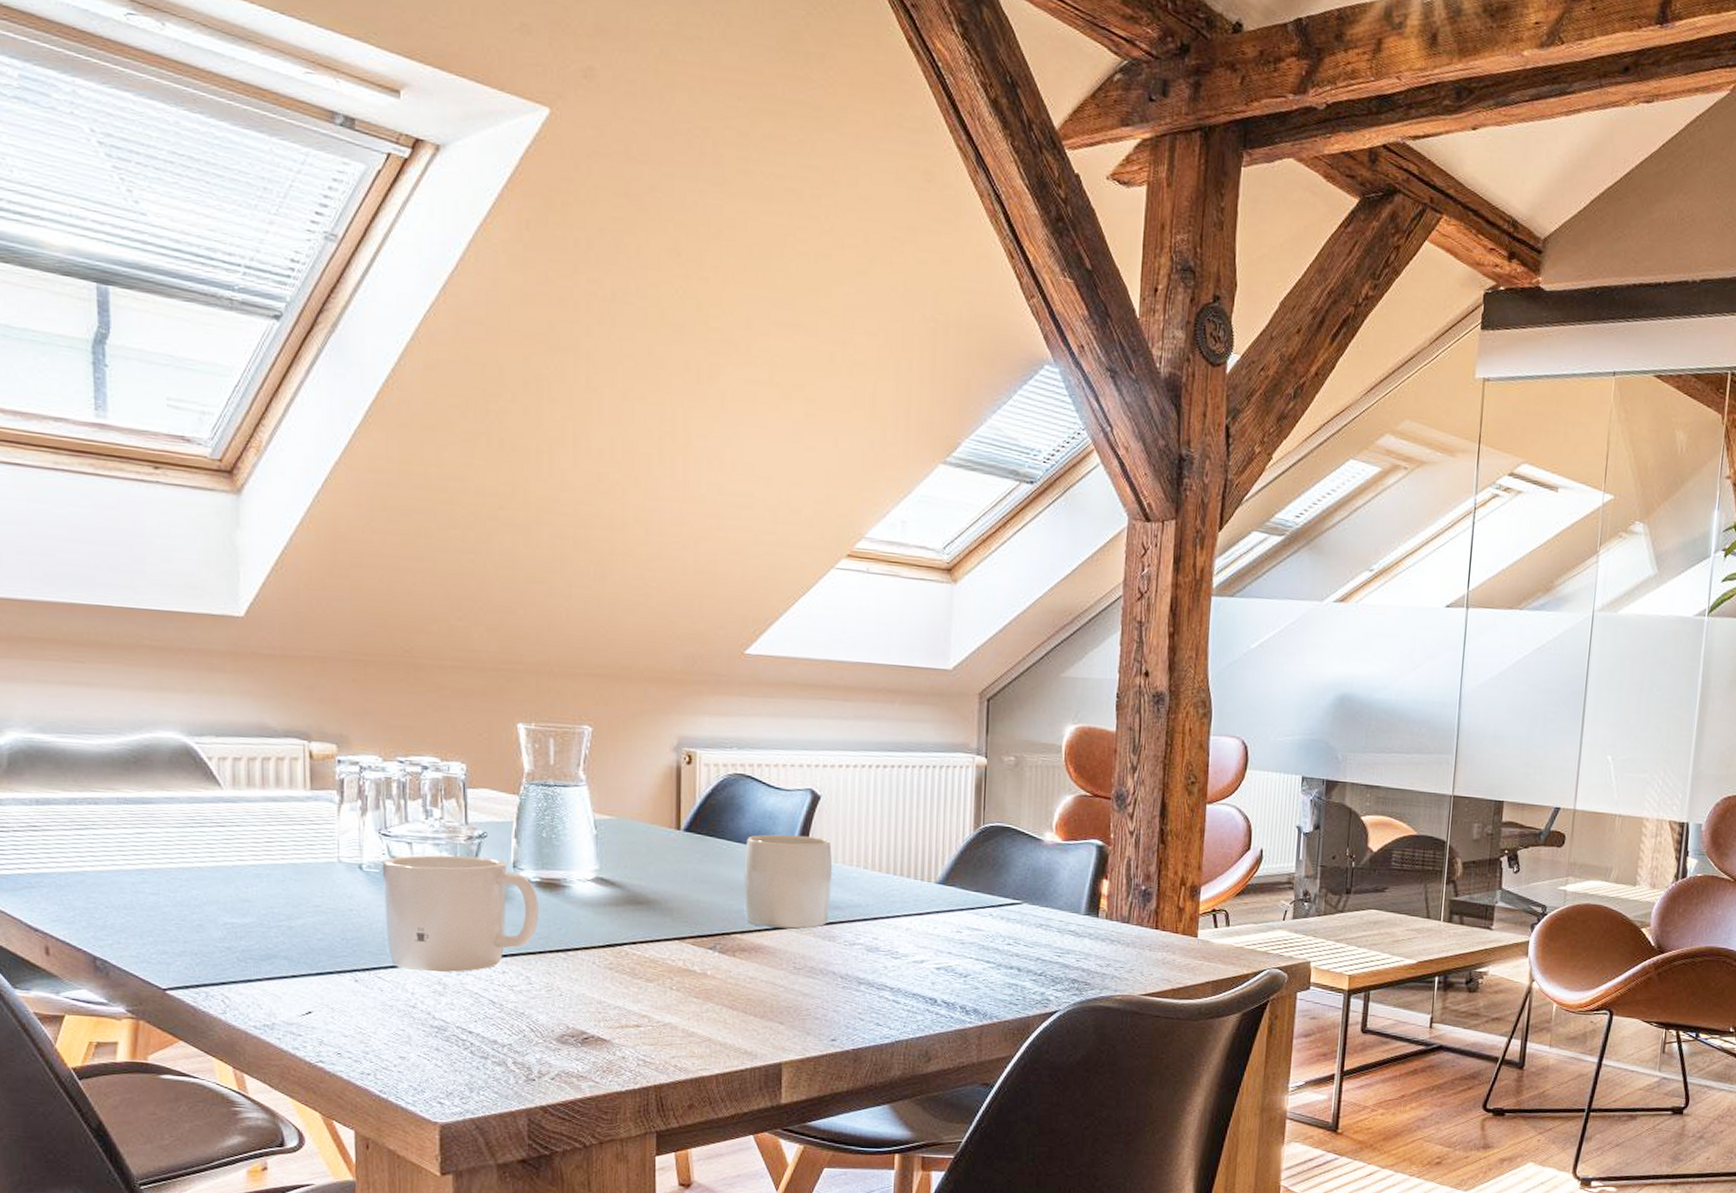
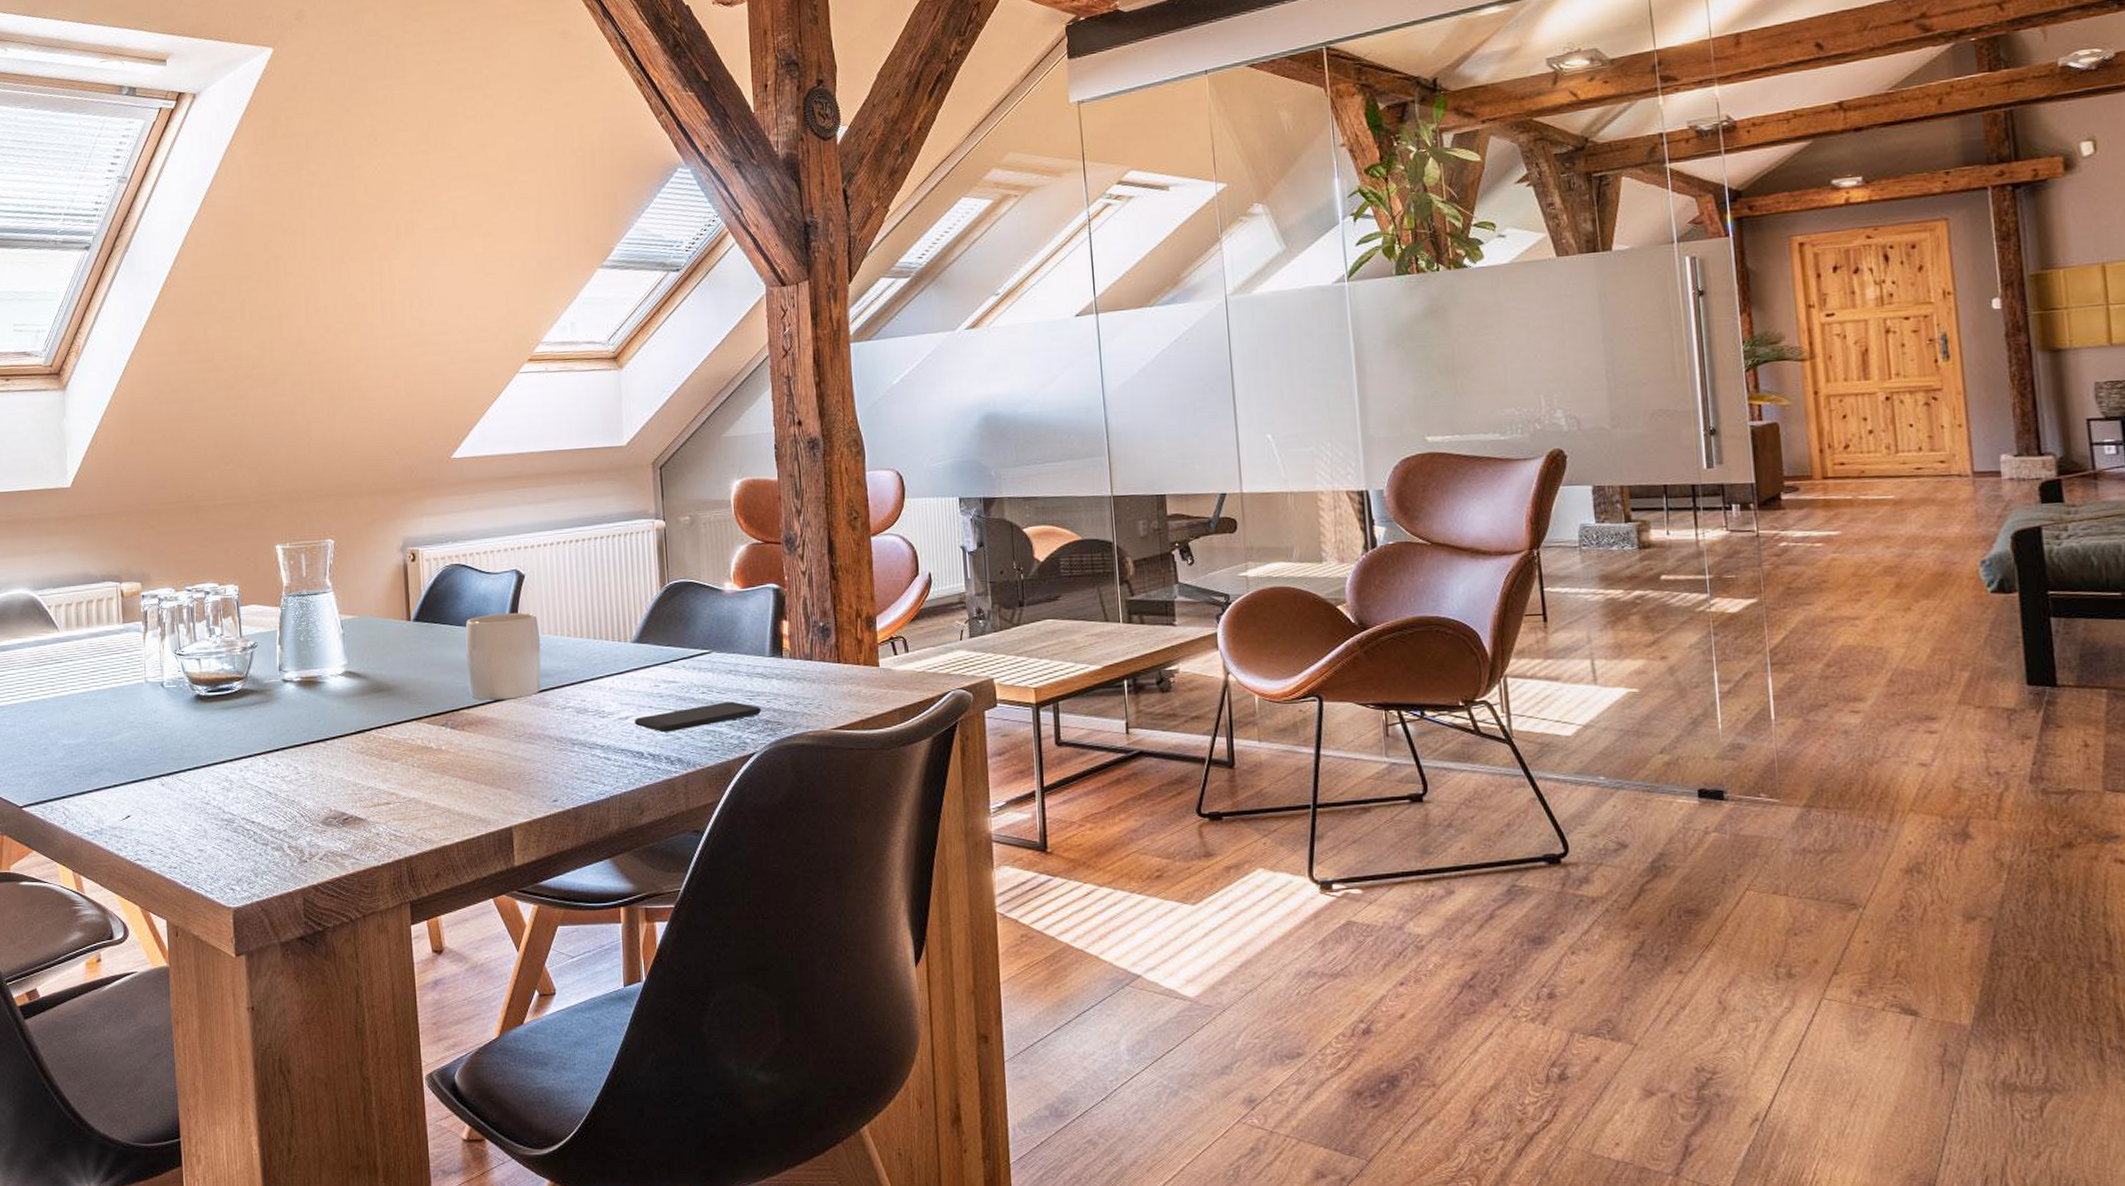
mug: present [382,855,538,973] -> none [178,664,302,772]
mobile phone: none [931,956,1069,981] -> present [635,701,761,733]

